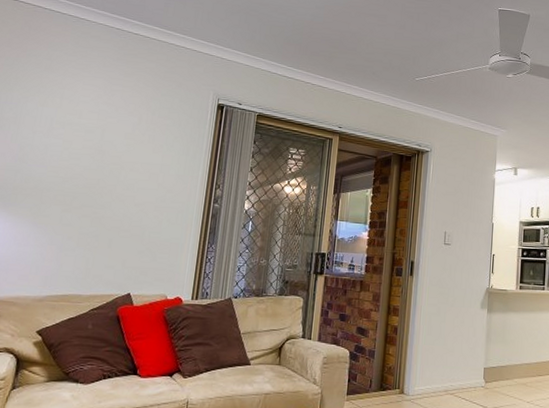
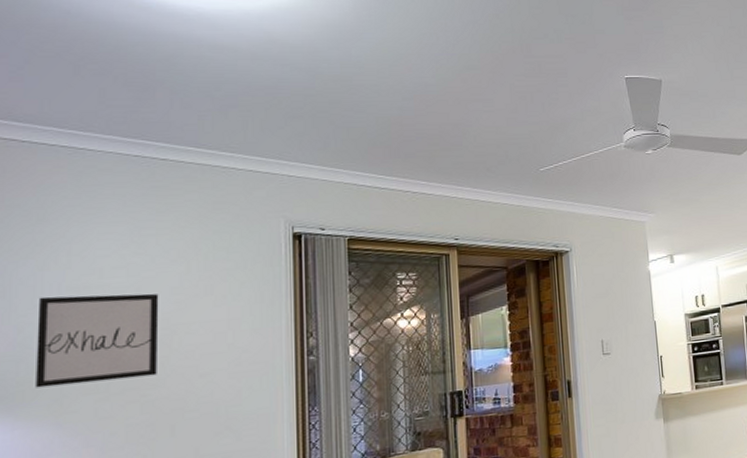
wall art: none [25,126,117,199] -> present [36,293,159,388]

